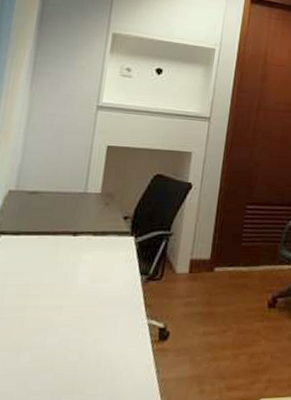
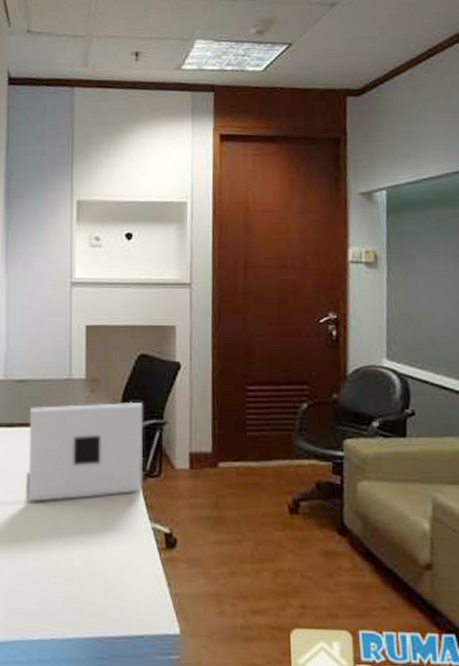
laptop: none [26,215,154,304] -> present [28,401,144,502]

